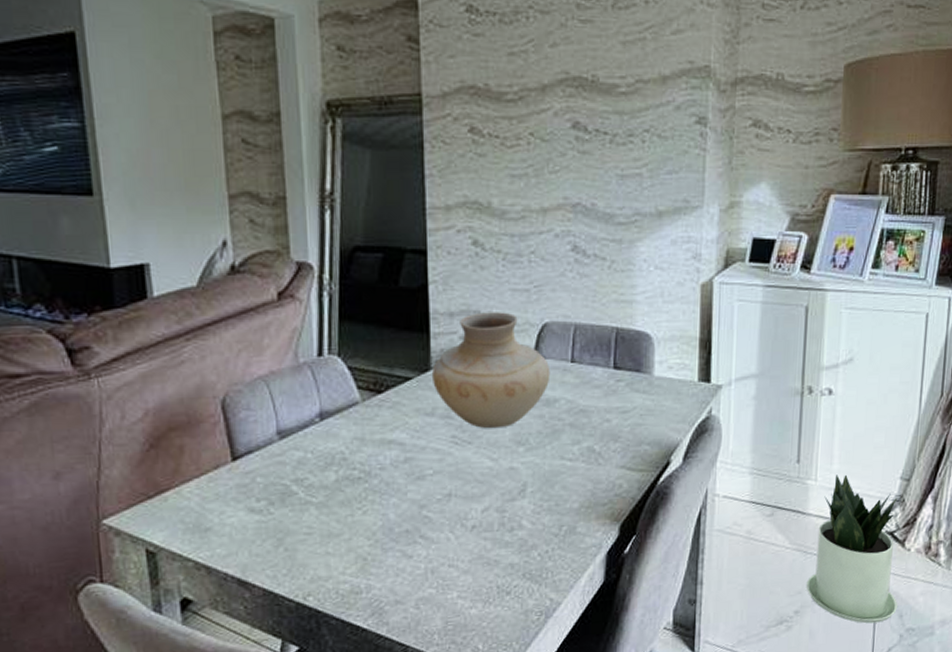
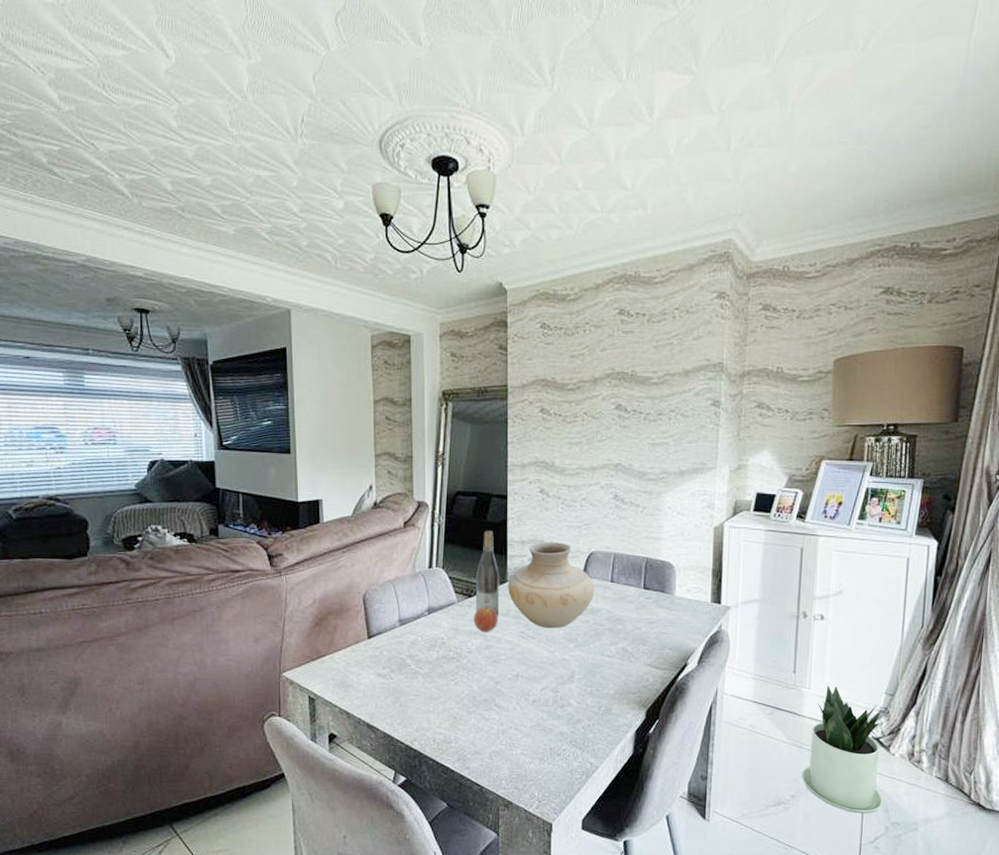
wine bottle: none [386,299,422,417] -> present [475,530,500,616]
fruit: none [386,402,421,441] -> present [474,604,498,633]

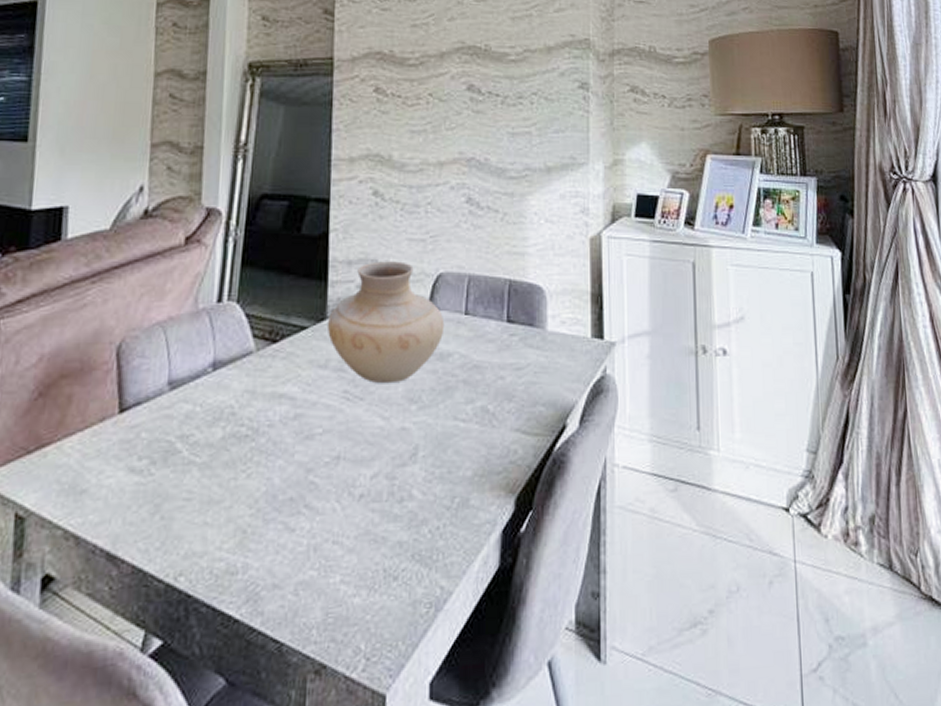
fruit: present [474,604,498,633] -> none [278,352,313,395]
wine bottle: present [475,530,500,616] -> none [281,247,317,369]
planter: present [802,686,883,814] -> none [719,444,822,629]

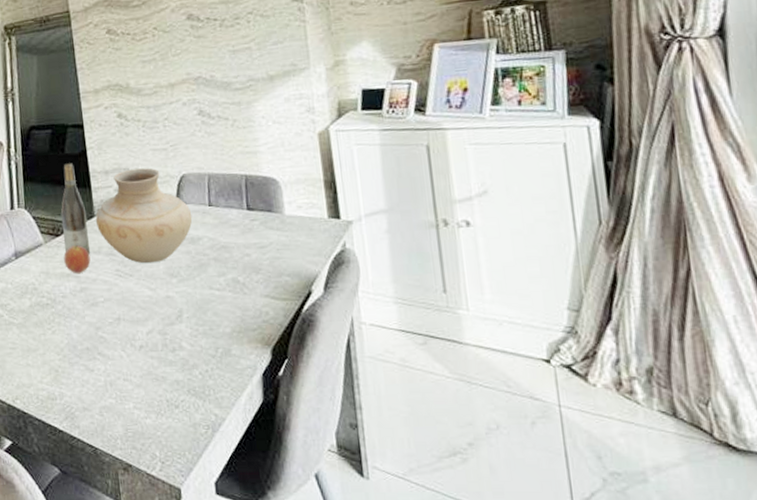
fruit: none [278,352,313,395] -> present [64,243,91,274]
wine bottle: none [281,247,317,369] -> present [60,163,91,255]

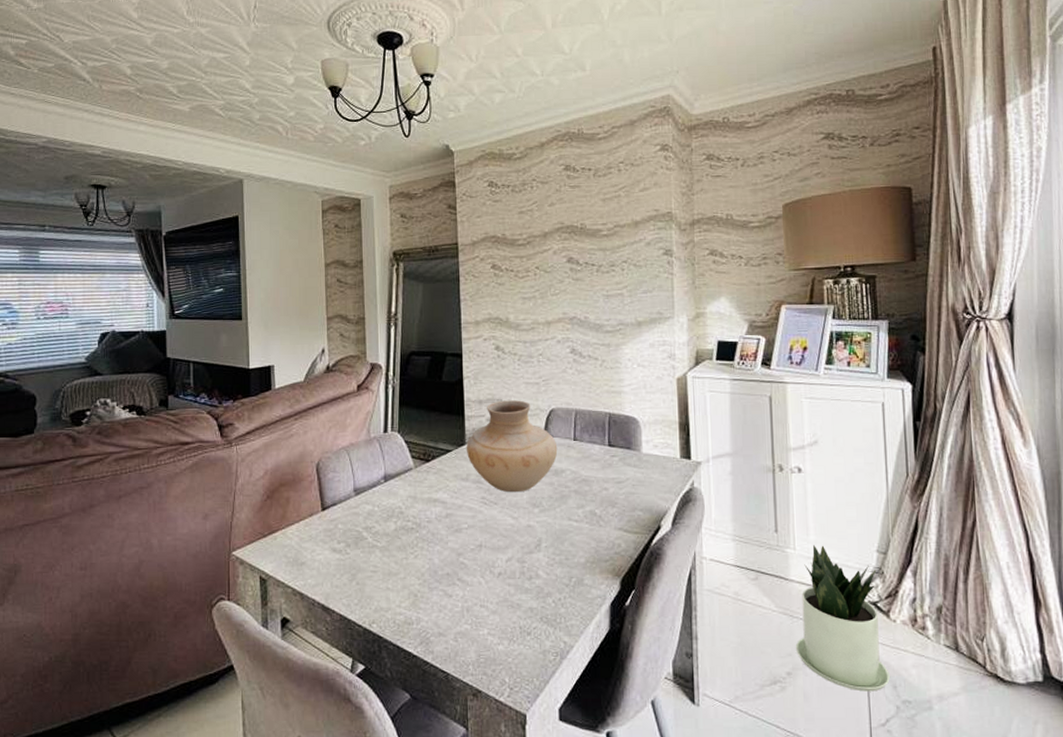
wine bottle: present [60,163,91,255] -> none [433,390,459,481]
fruit: present [64,243,91,274] -> none [432,469,458,500]
planter: none [477,304,593,463] -> present [796,545,890,692]

